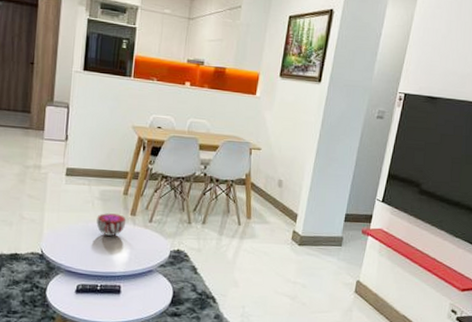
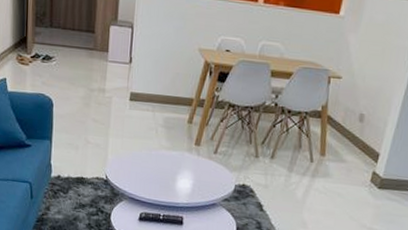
decorative bowl: present [96,213,127,236] -> none [160,141,191,166]

